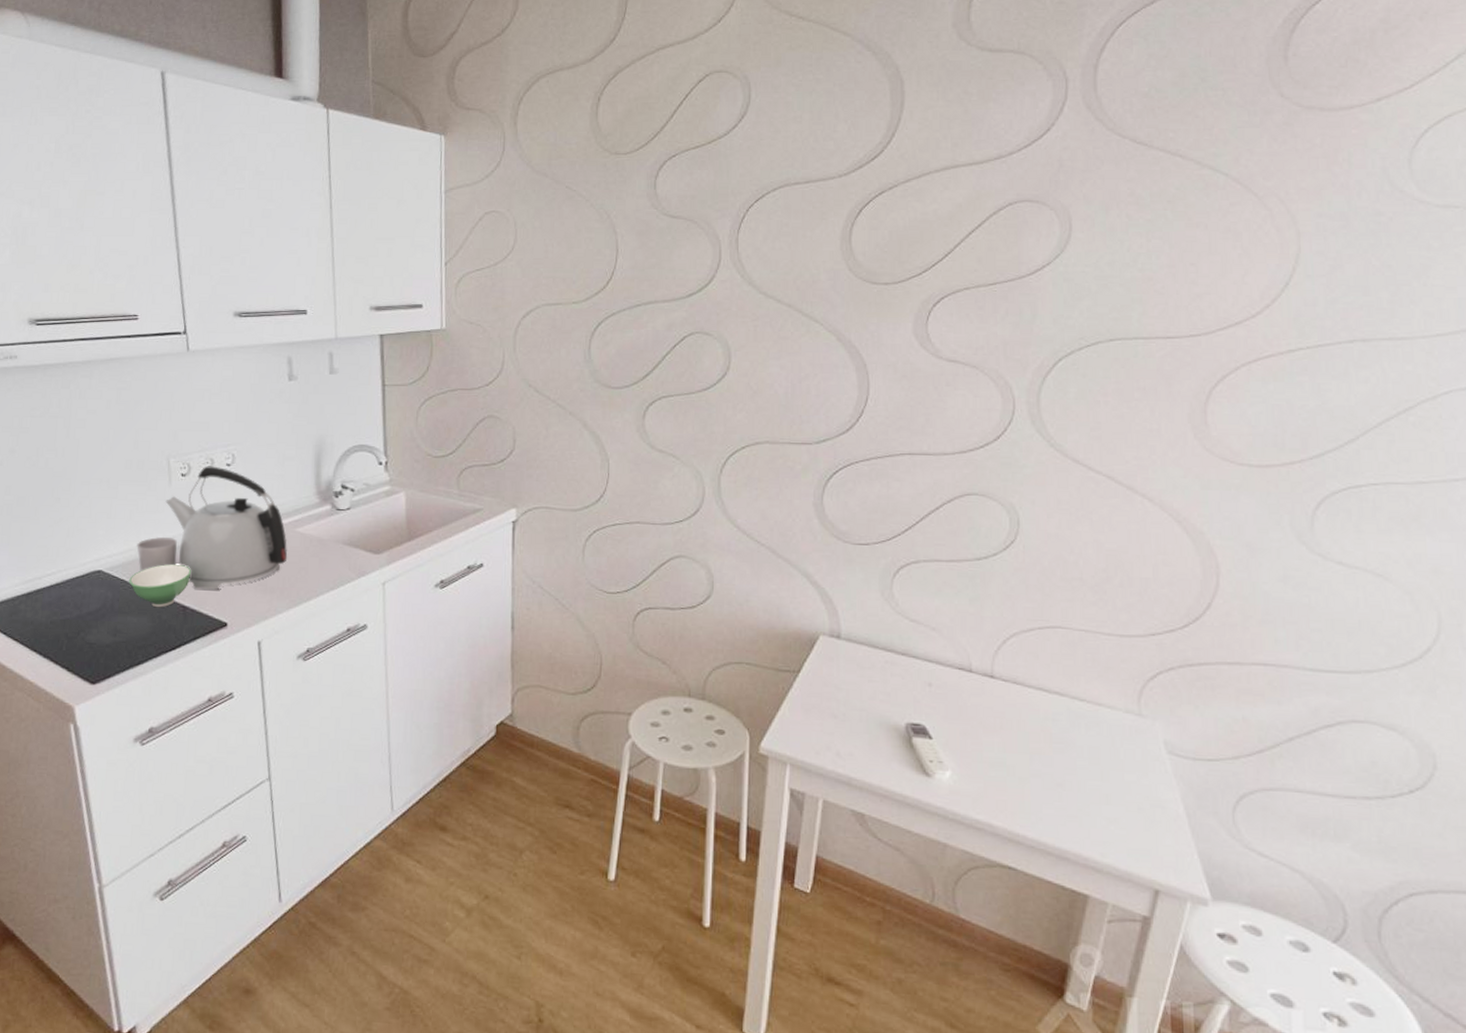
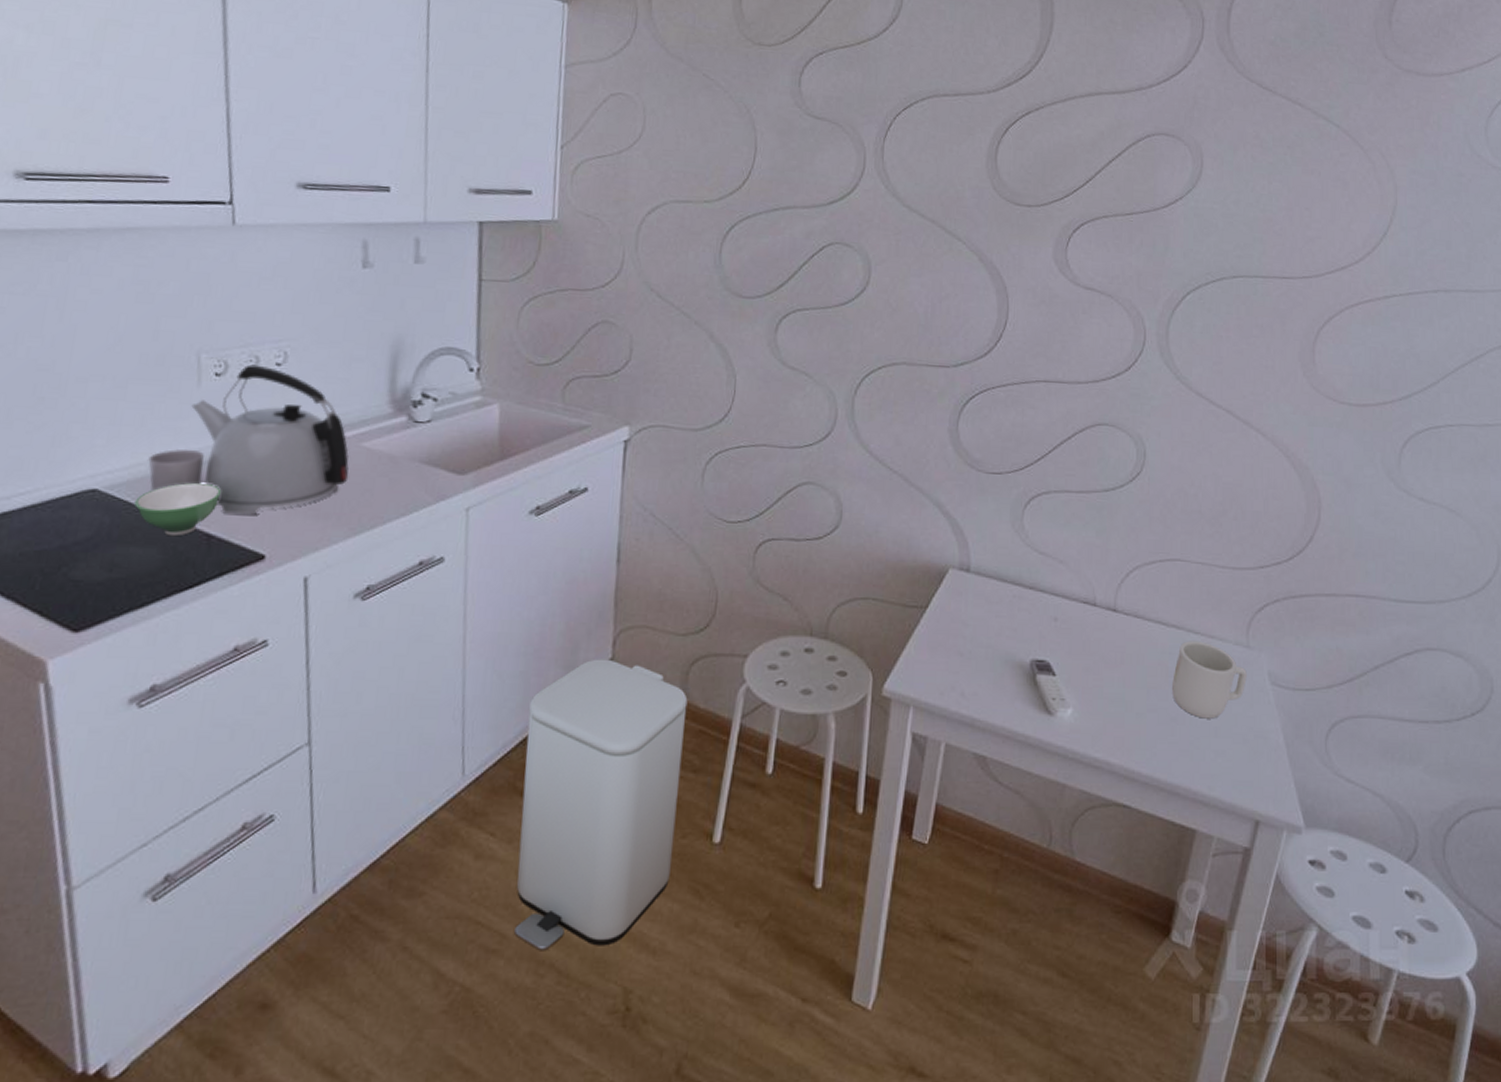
pedal bin: none [440,714,580,965] -> present [513,659,688,951]
mug: none [1056,708,1140,786] -> present [1171,641,1247,719]

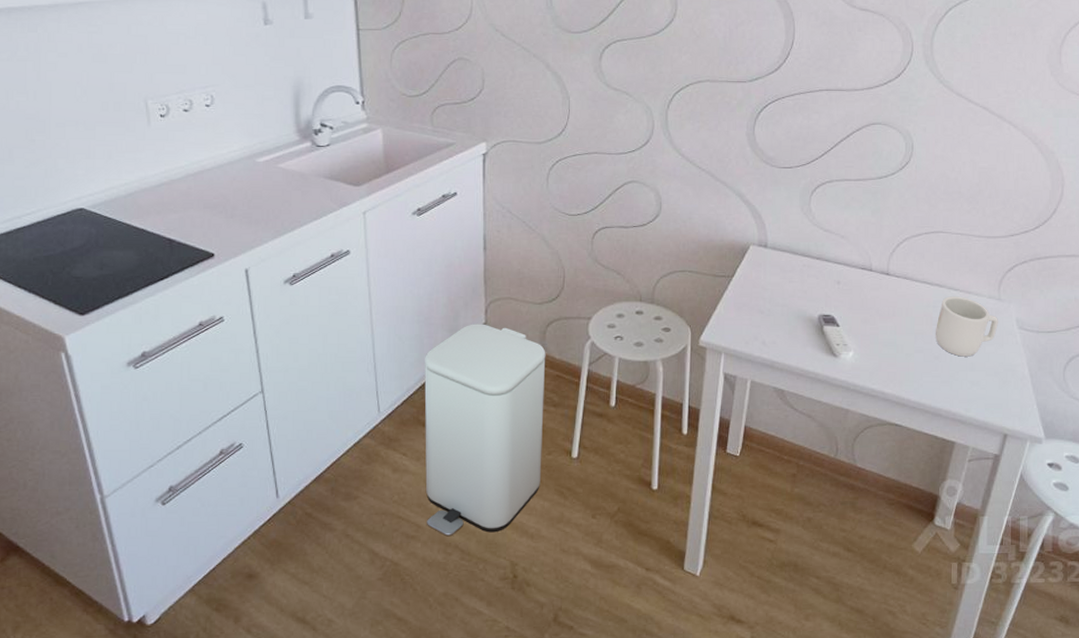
bowl: present [135,482,222,537] -> none [113,200,176,242]
cup: present [148,448,204,491] -> none [118,174,160,208]
kettle: present [191,364,349,515] -> none [145,107,271,223]

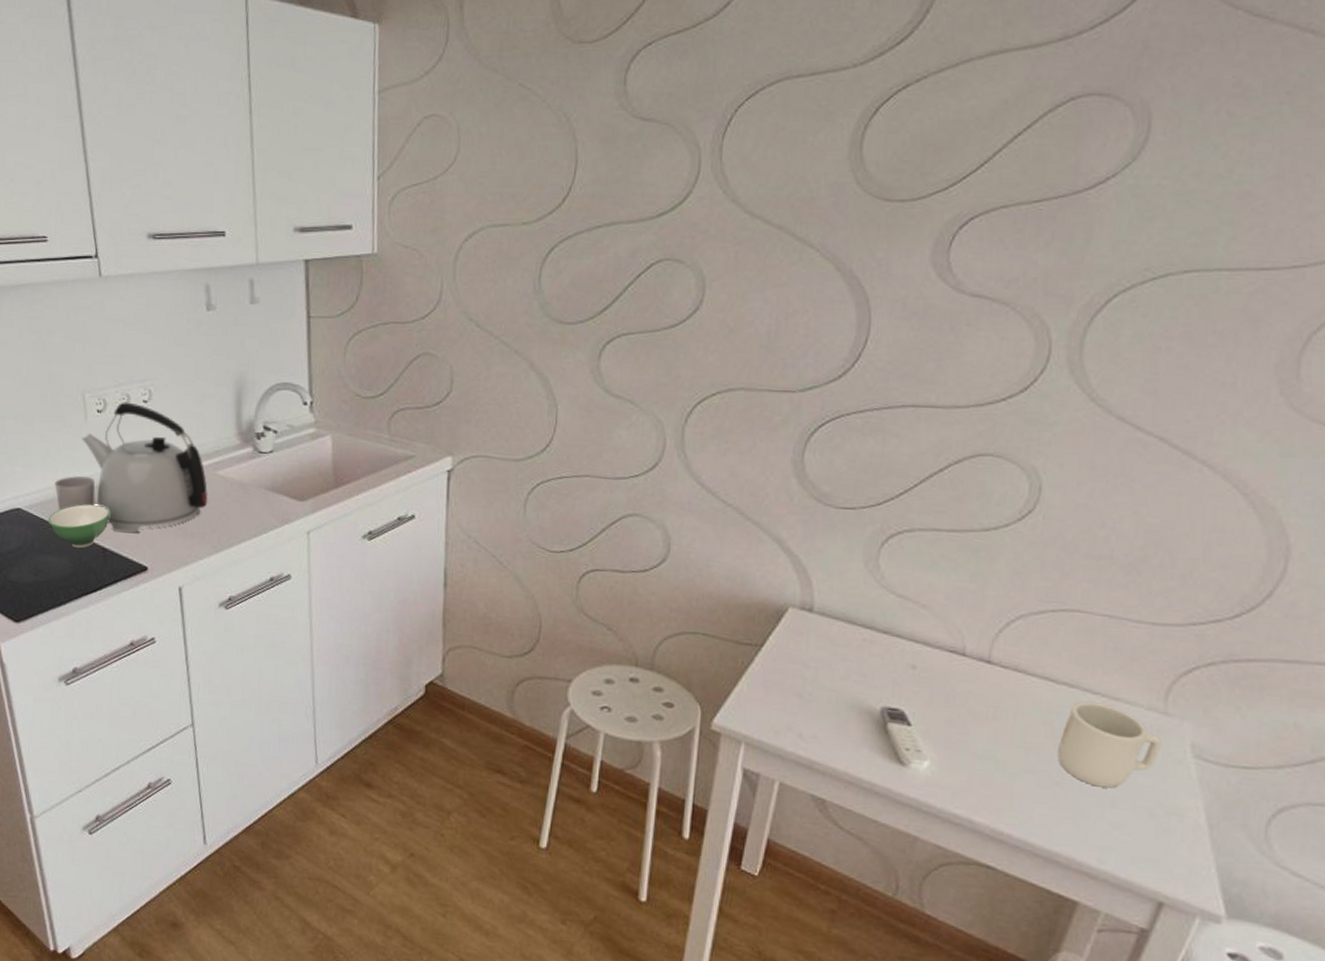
bowl: none [113,200,176,242] -> present [48,504,111,549]
cup: none [118,174,160,208] -> present [54,475,96,511]
kettle: none [145,107,271,223] -> present [82,402,208,533]
pedal bin: present [424,324,546,537] -> none [364,673,514,922]

